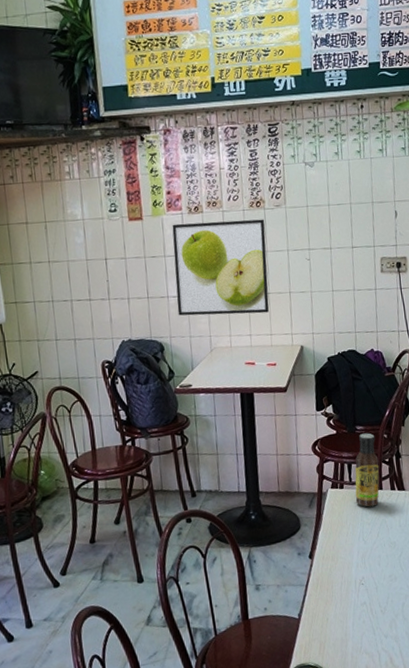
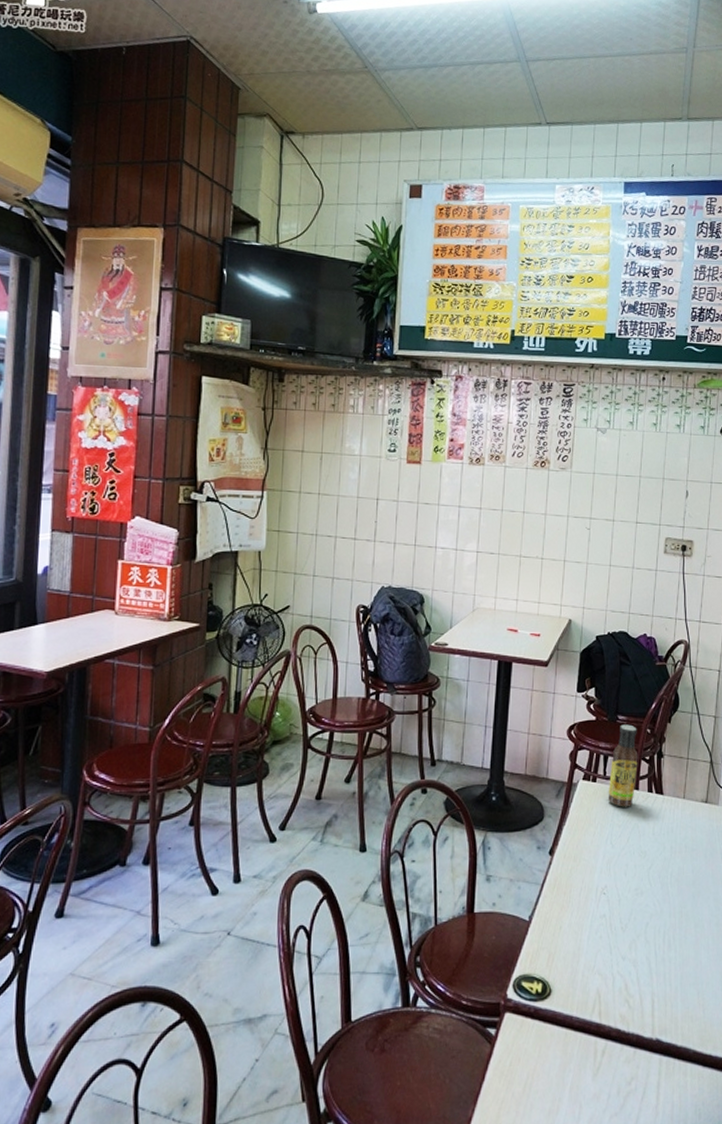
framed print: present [172,219,270,316] -> none [444,473,548,579]

